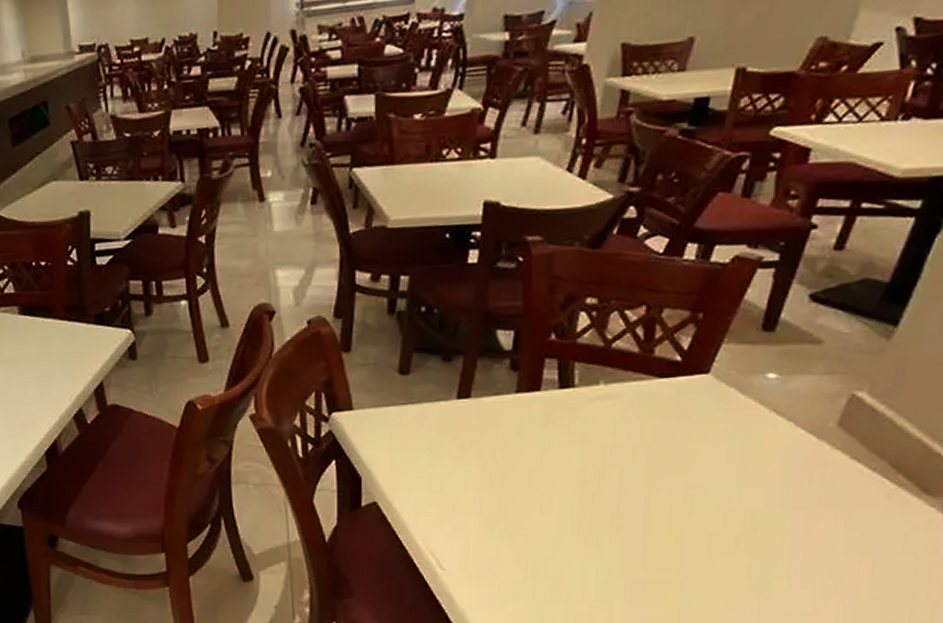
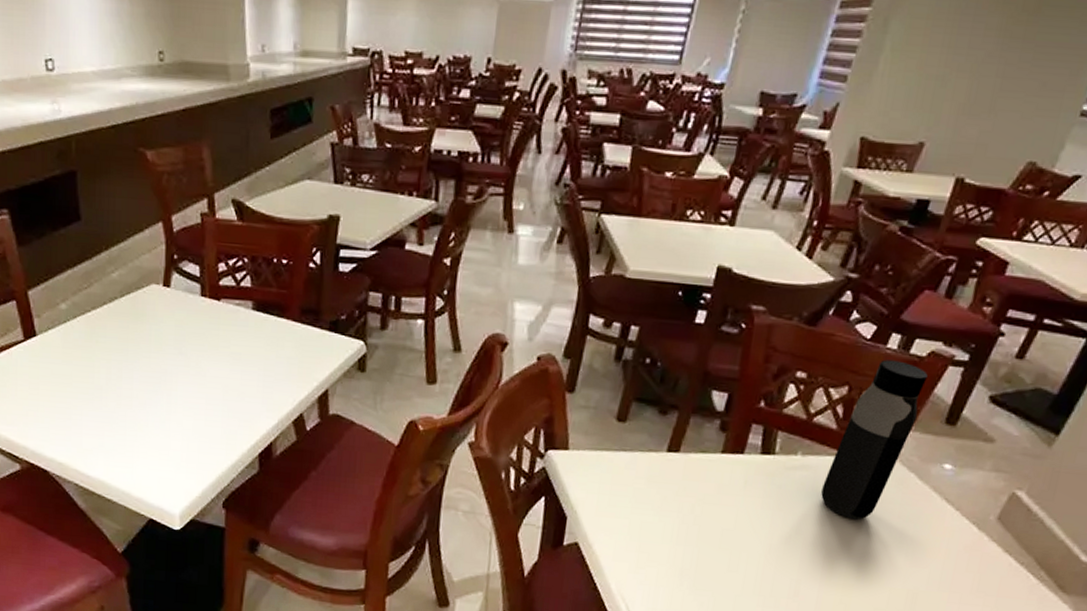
water bottle: none [632,271,734,444] -> present [821,359,928,520]

